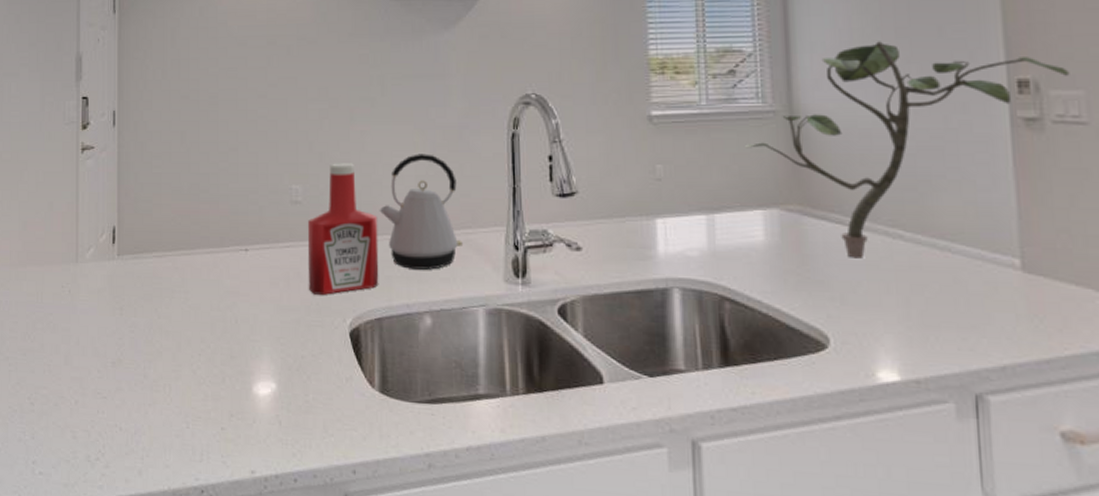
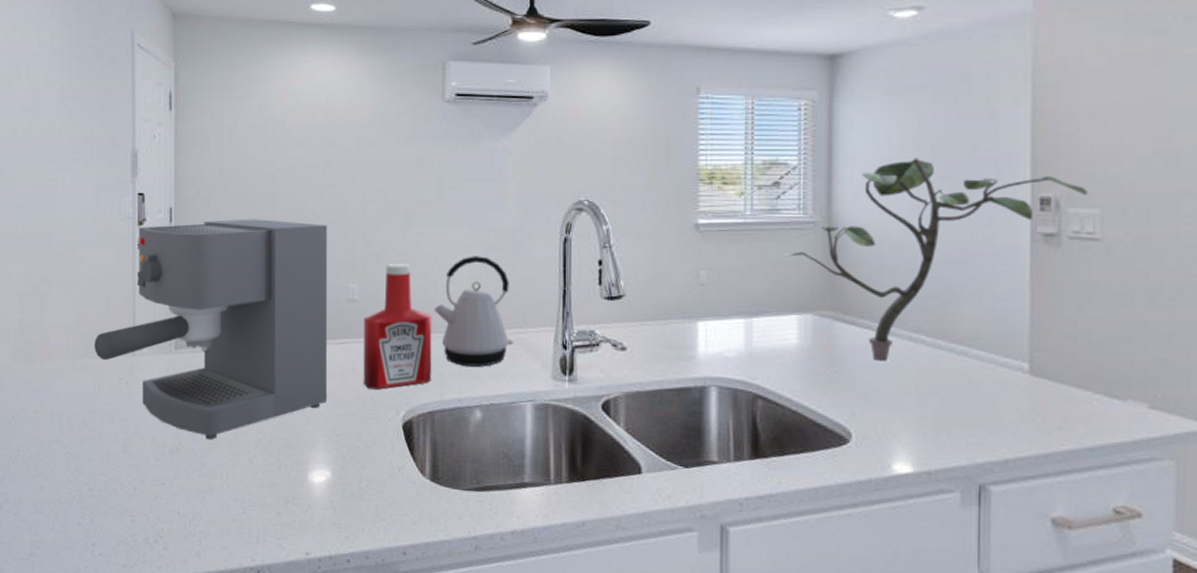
coffee maker: none [38,120,272,349] -> present [94,219,328,439]

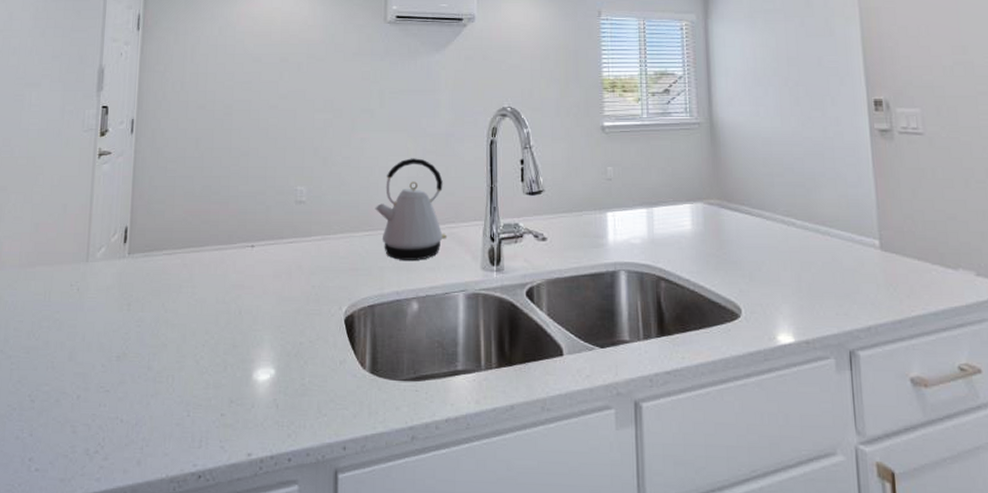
coffee maker: present [94,219,328,439] -> none [48,128,280,342]
ketchup bottle: present [363,263,432,390] -> none [308,166,373,286]
potted plant: present [785,158,1088,361] -> none [677,68,910,242]

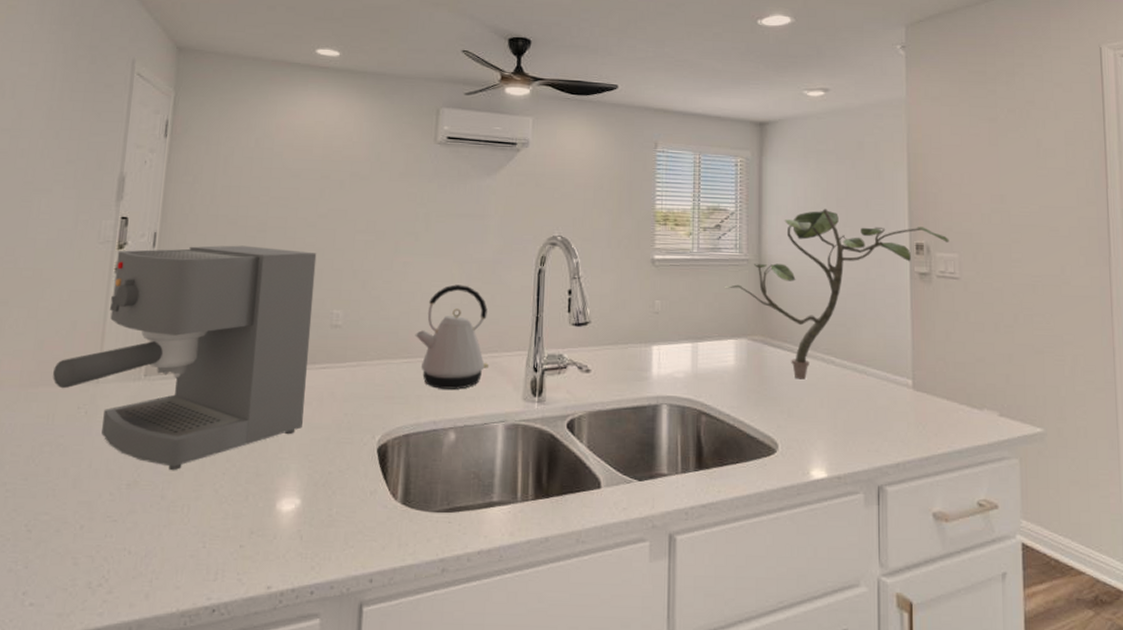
coffee maker: none [48,128,280,342] -> present [53,245,317,470]
potted plant: none [677,68,910,242] -> present [725,209,949,380]

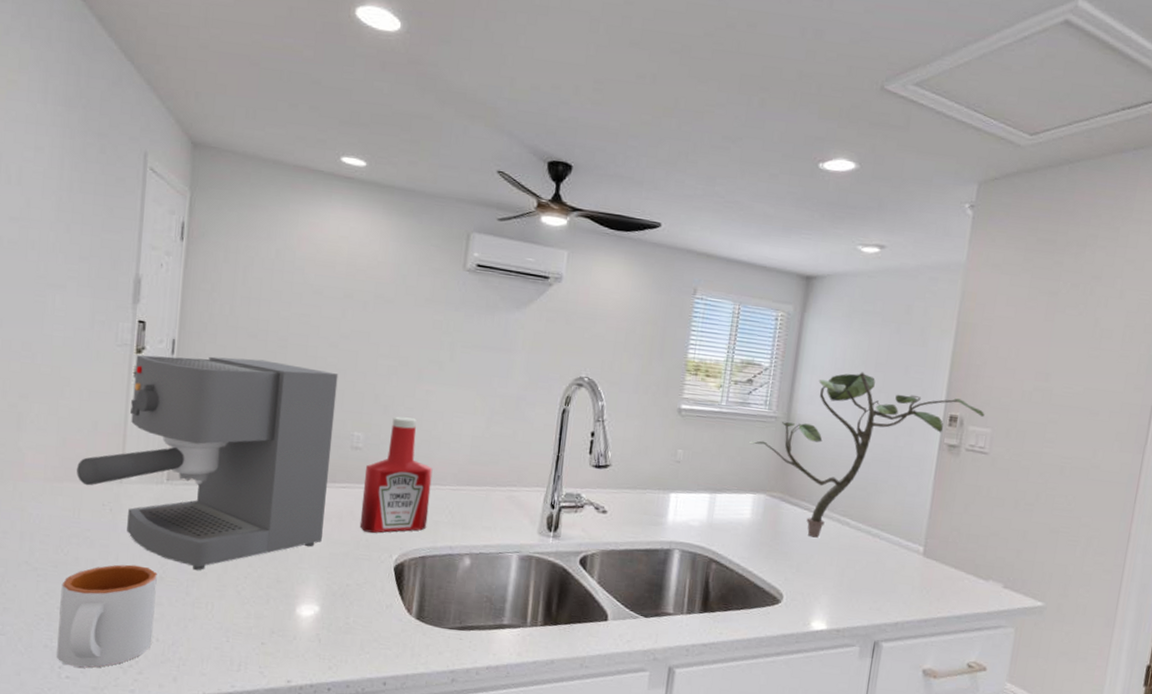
mug: none [21,470,132,592] -> present [56,564,157,668]
ketchup bottle: none [340,290,413,414] -> present [359,416,433,533]
kettle: present [415,284,490,390] -> none [435,417,509,519]

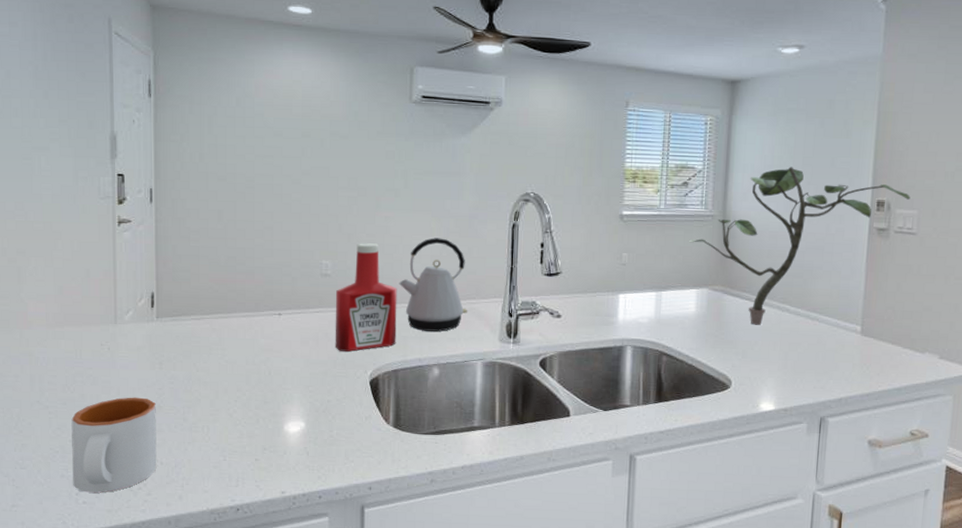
coffee maker: present [77,355,339,570] -> none [75,200,303,397]
kettle: none [435,417,509,519] -> present [399,238,468,332]

